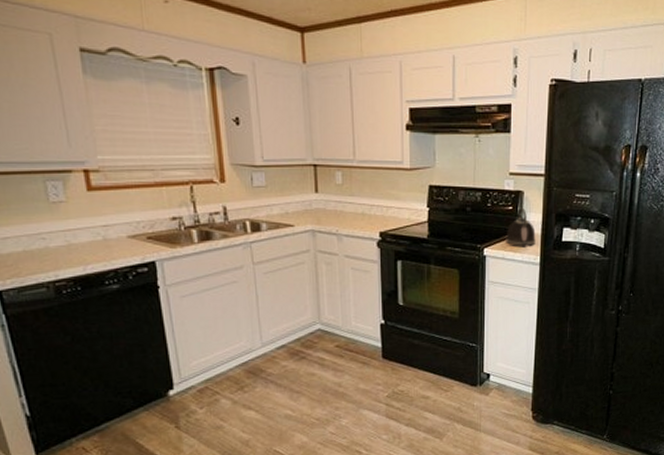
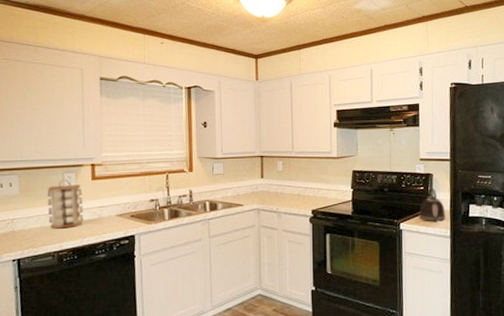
spice rack: none [25,189,83,253] -> present [47,179,84,229]

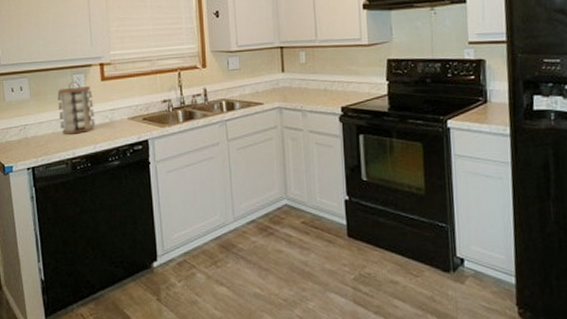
kettle: present [419,187,446,222] -> none [470,76,504,118]

